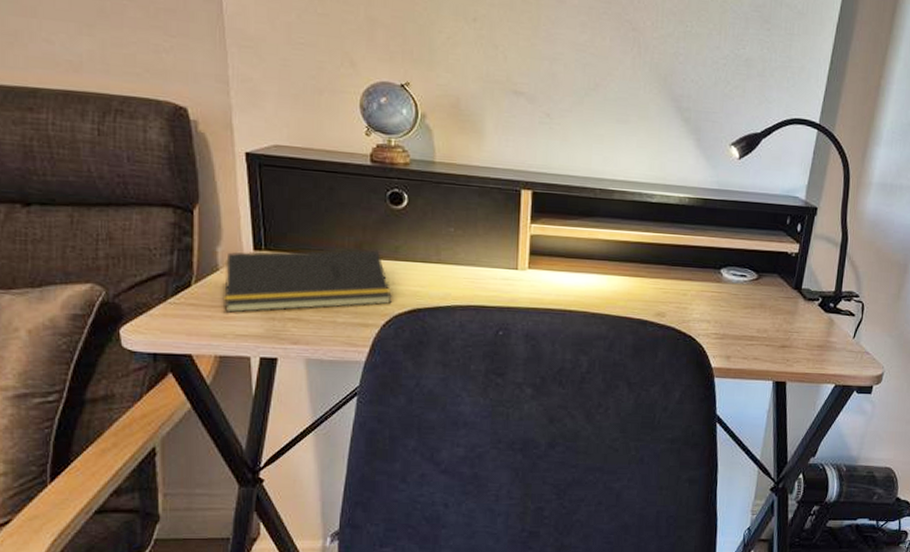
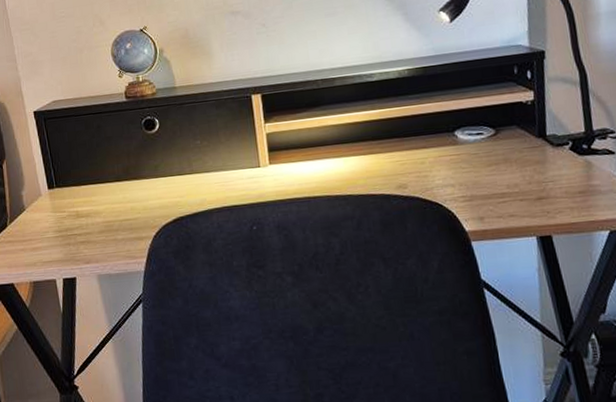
notepad: present [224,249,392,313] -> none [29,171,159,244]

